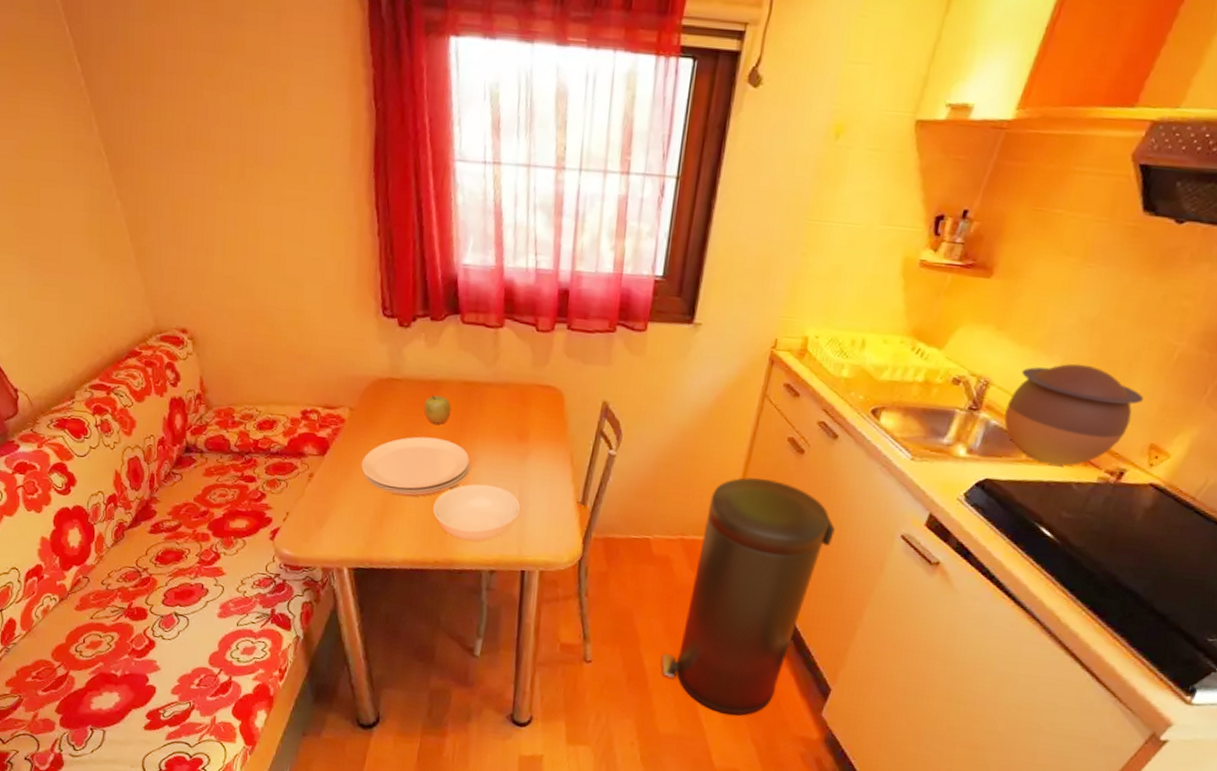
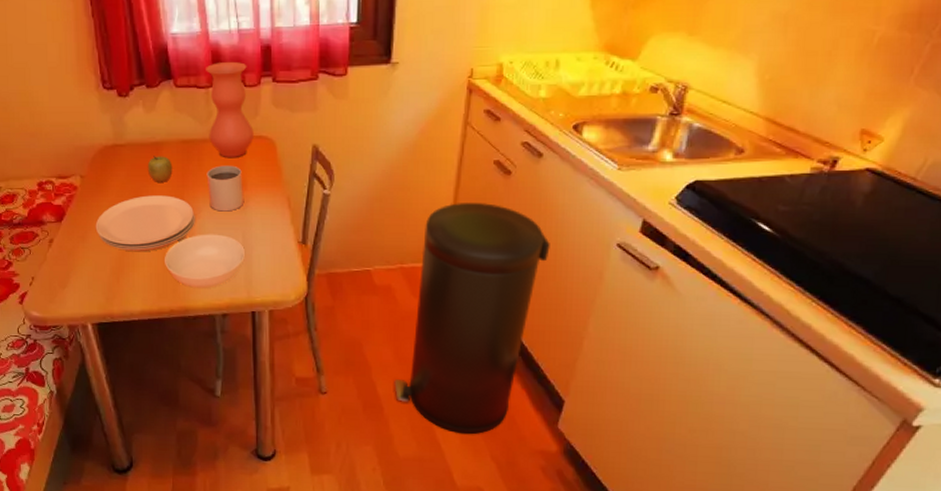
mug: none [486,412,526,463] -> present [206,165,245,212]
vase: none [493,301,542,407] -> present [206,61,254,159]
cooking pot: present [1004,363,1145,466] -> none [707,59,849,160]

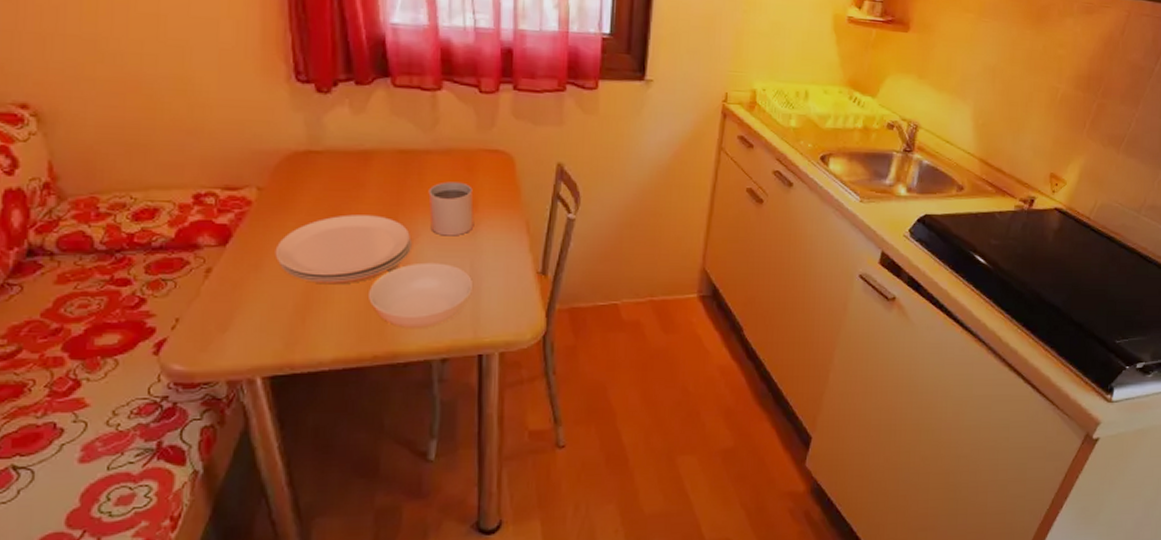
fruit: present [147,156,173,182] -> none [351,167,385,199]
vase: present [206,61,254,159] -> none [433,62,489,174]
pedal bin: present [394,203,550,435] -> none [641,231,799,482]

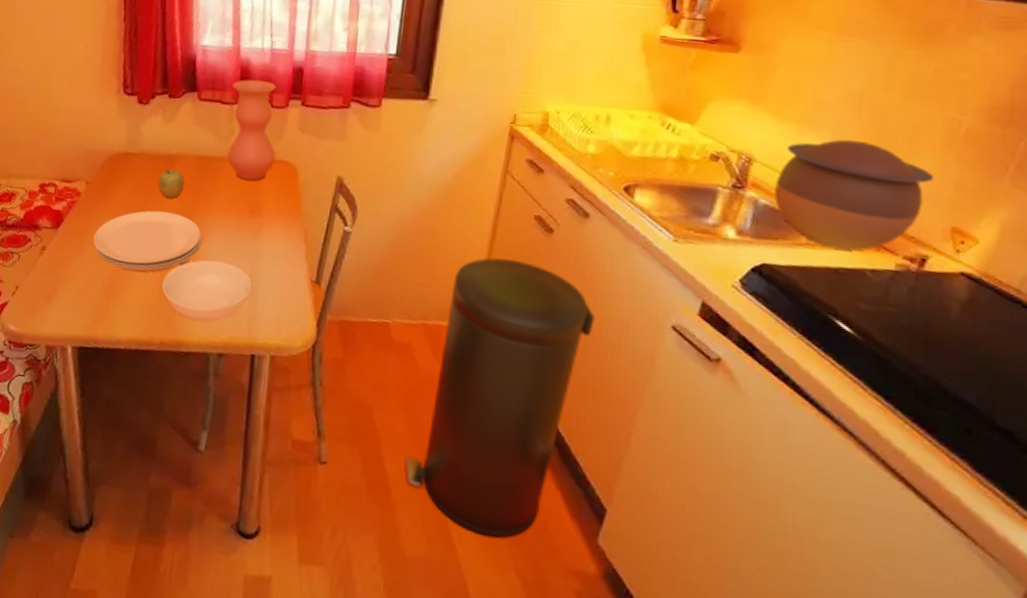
fruit: none [351,167,385,199] -> present [157,169,185,199]
mug: present [428,181,475,236] -> none [219,187,258,239]
vase: none [433,62,489,174] -> present [227,79,276,181]
pedal bin: none [641,231,799,482] -> present [405,257,595,539]
cooking pot: none [934,106,1041,198] -> present [774,139,935,251]

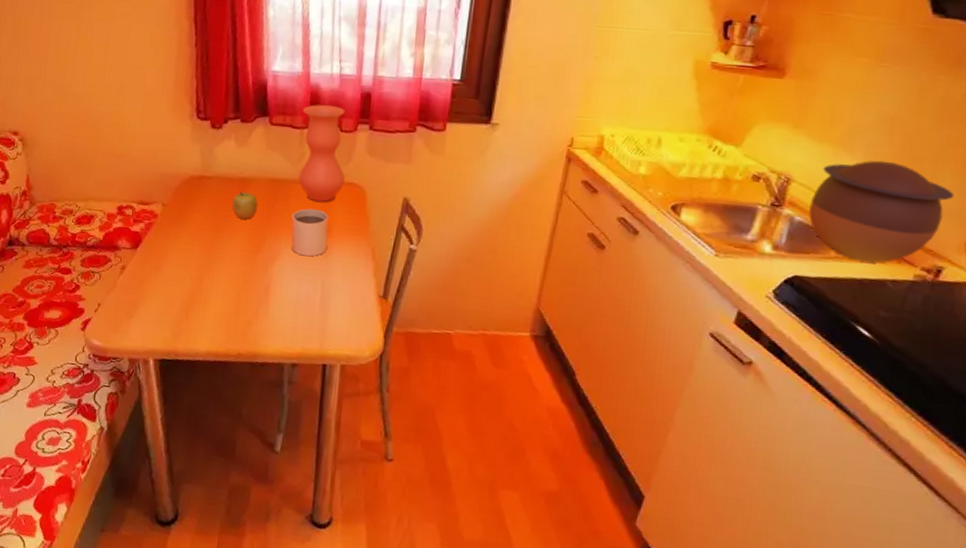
plate: present [93,210,202,273] -> none [170,231,275,290]
bowl: present [162,259,252,322] -> none [238,277,324,335]
mug: none [219,187,258,239] -> present [291,208,329,257]
pedal bin: present [405,257,595,539] -> none [465,272,640,523]

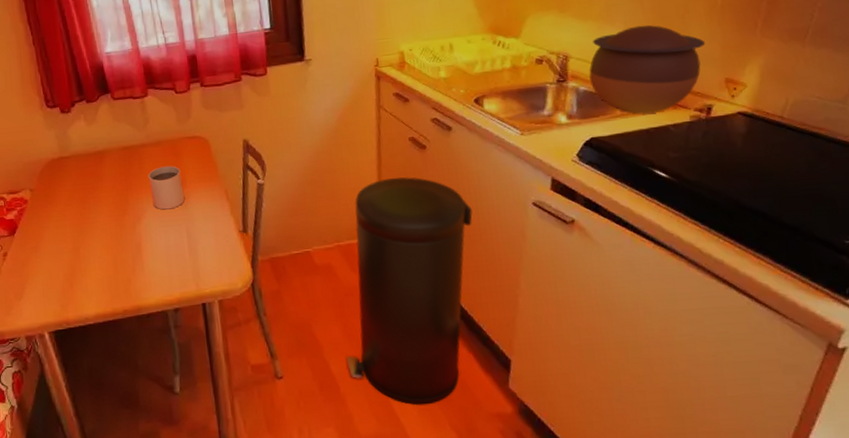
fruit: present [231,191,258,220] -> none [92,163,116,188]
vase: present [298,104,345,203] -> none [139,72,189,160]
pedal bin: none [465,272,640,523] -> present [346,177,473,405]

